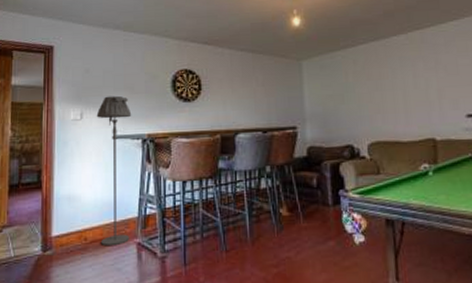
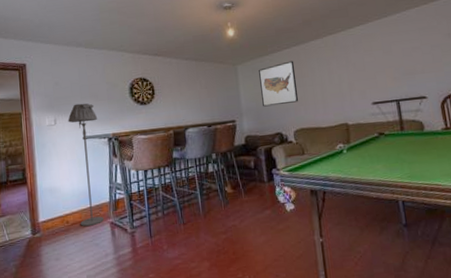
wall art: none [328,58,376,113] -> present [259,61,299,107]

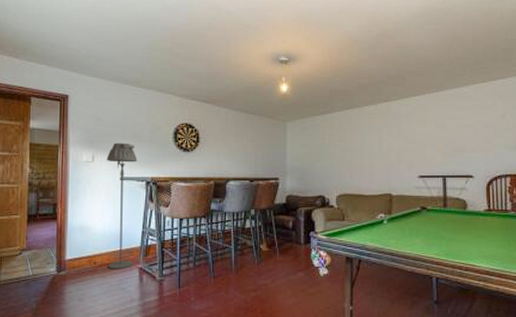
wall art: present [259,61,299,107] -> none [308,124,345,168]

